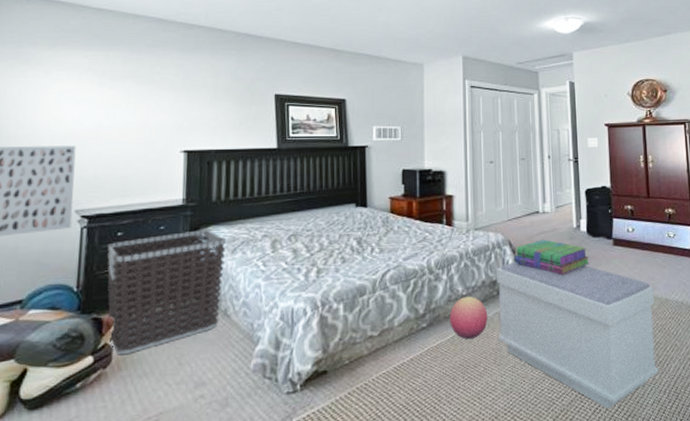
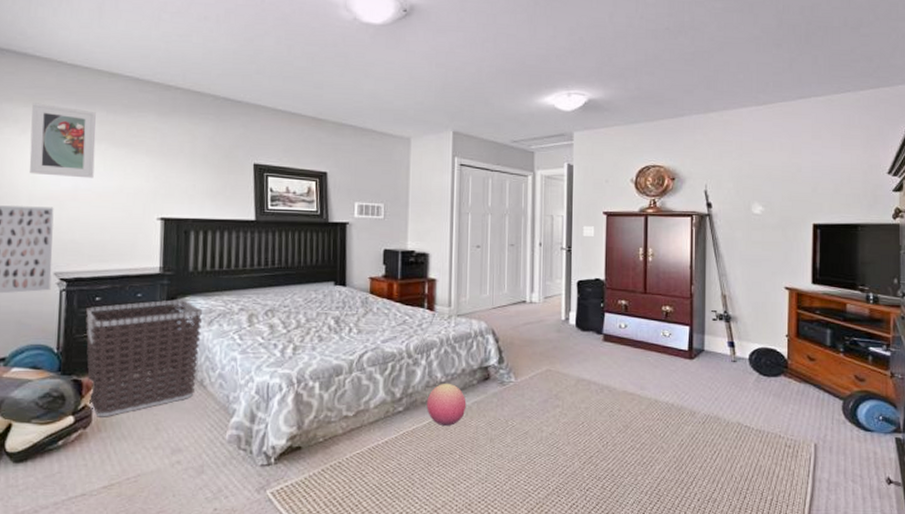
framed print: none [52,45,120,116] -> present [29,103,96,179]
bench: present [495,262,659,409] -> none [476,351,643,506]
stack of books: present [515,239,589,275] -> none [497,330,576,368]

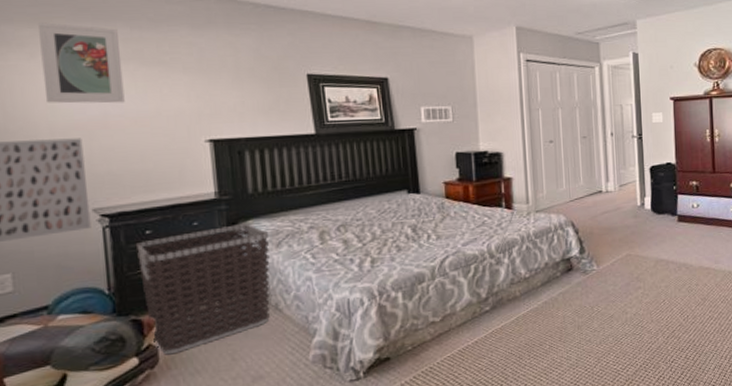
ball: present [426,383,467,426] -> none [513,278,552,320]

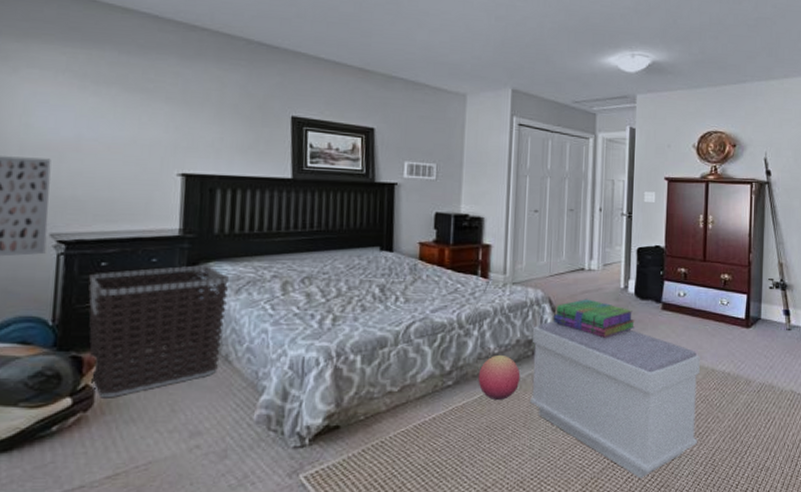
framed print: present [38,22,125,104] -> none [21,38,105,127]
ball: none [513,278,552,320] -> present [478,354,521,400]
bench: none [558,242,720,376] -> present [530,321,700,479]
stack of books: none [578,219,654,253] -> present [554,299,635,338]

